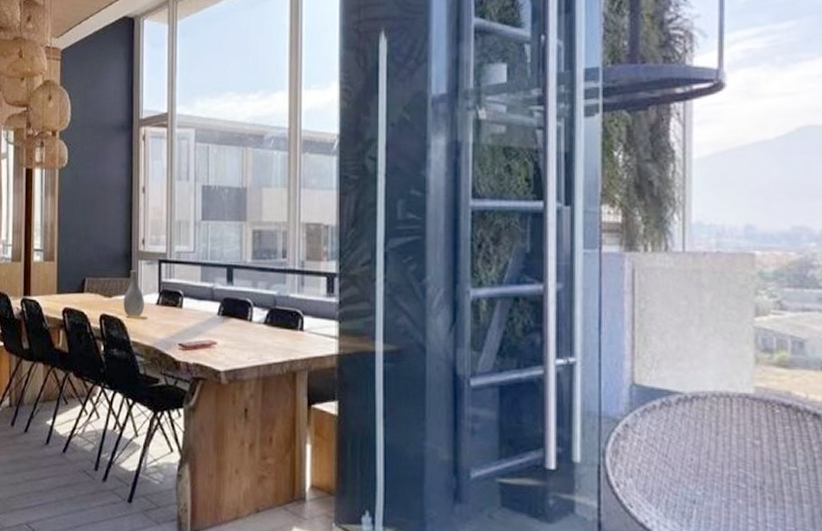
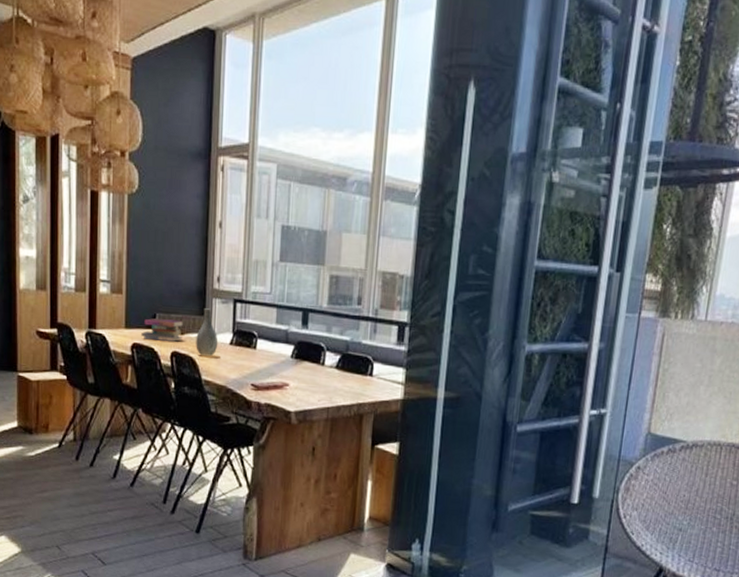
books: none [71,283,111,304] -> present [140,318,183,342]

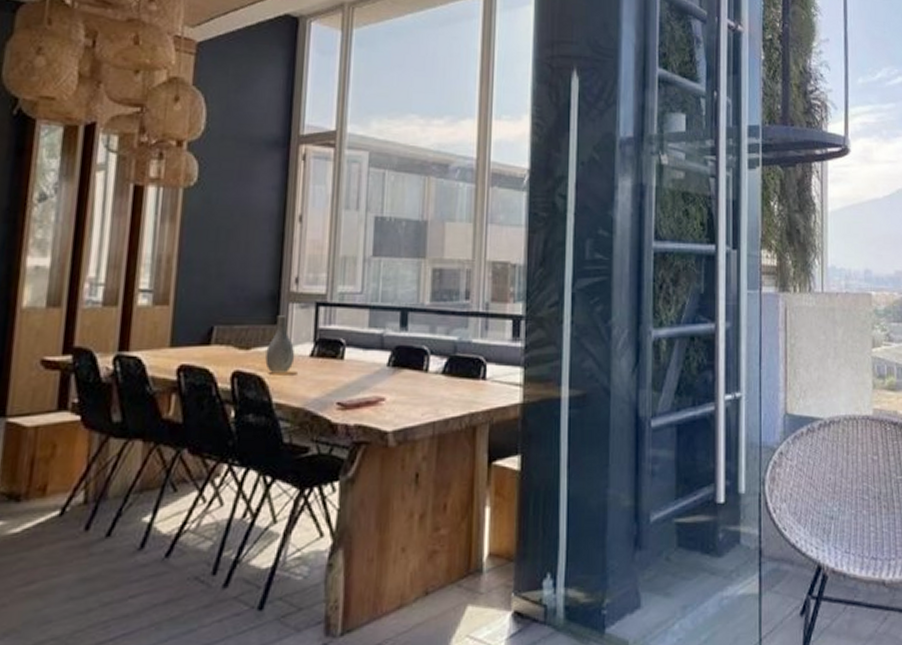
books: present [140,318,183,342] -> none [190,332,249,359]

